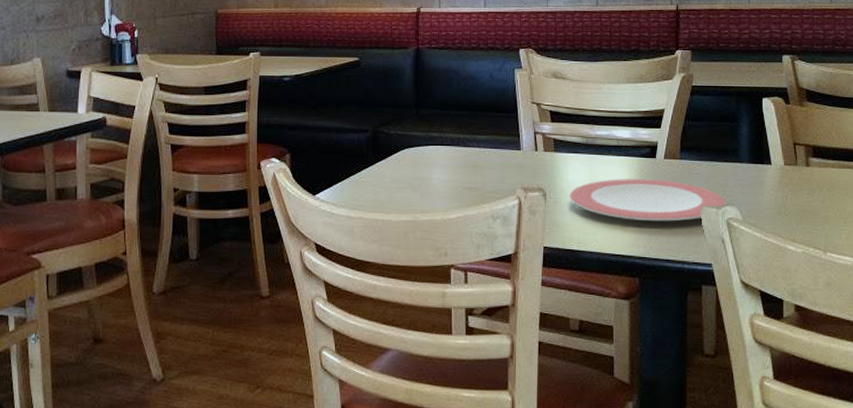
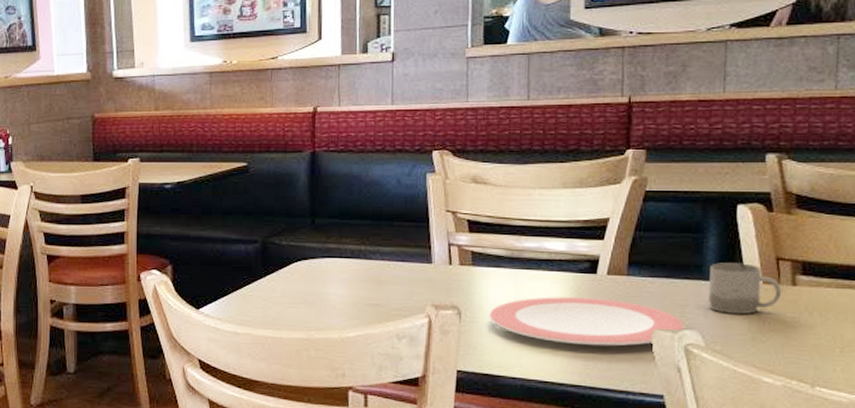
cup: none [743,147,799,191] -> present [708,263,782,314]

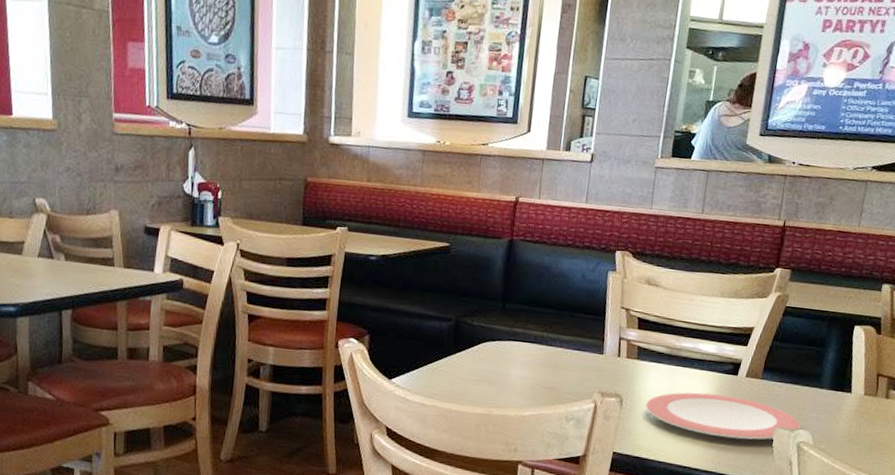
cup: present [708,263,782,314] -> none [821,374,878,420]

